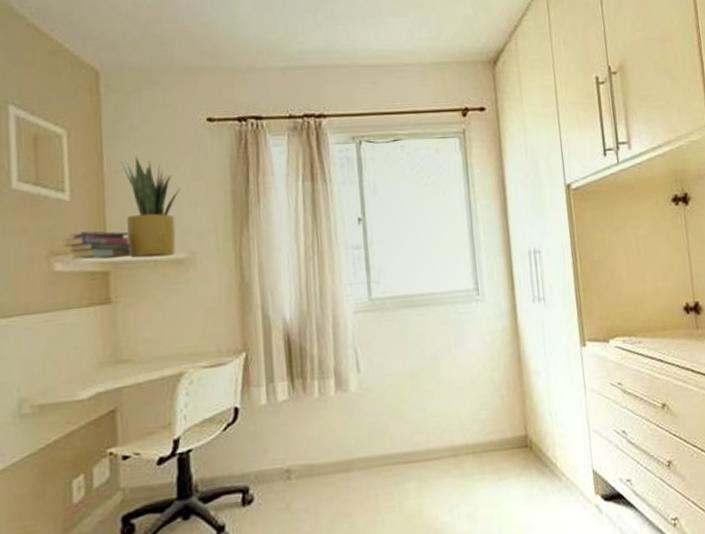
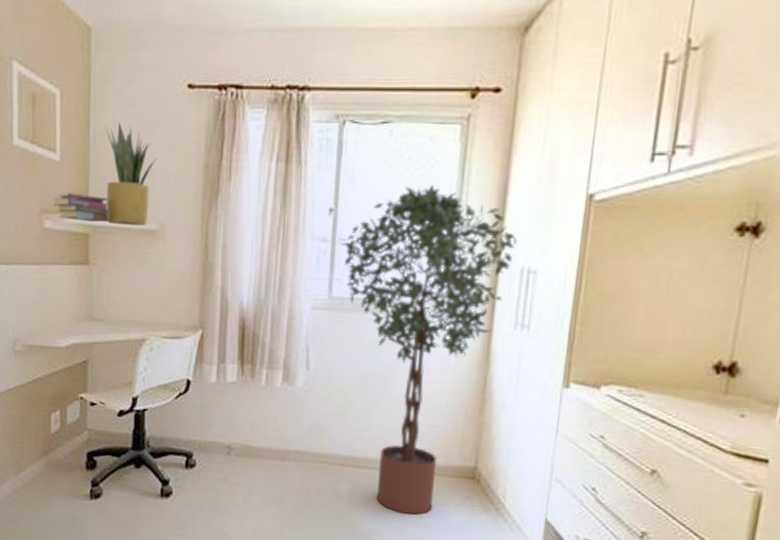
potted tree: none [371,188,522,499] -> present [340,184,518,515]

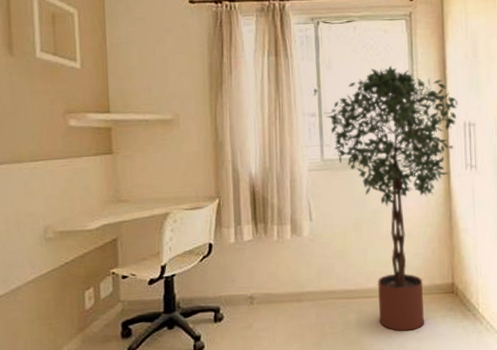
books: present [52,193,109,223] -> none [75,94,129,118]
planter: present [105,122,158,226] -> none [119,33,168,118]

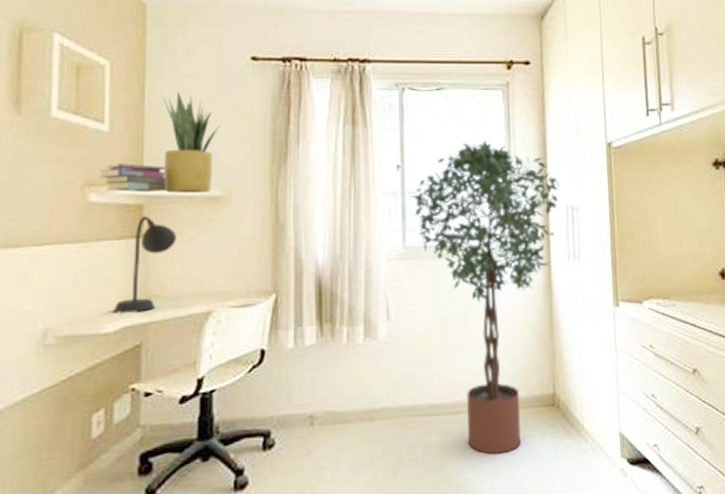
books: none [75,94,129,118] -> present [99,163,167,193]
desk lamp: none [94,136,138,214] -> present [113,216,176,313]
planter: none [119,33,168,118] -> present [162,91,222,193]

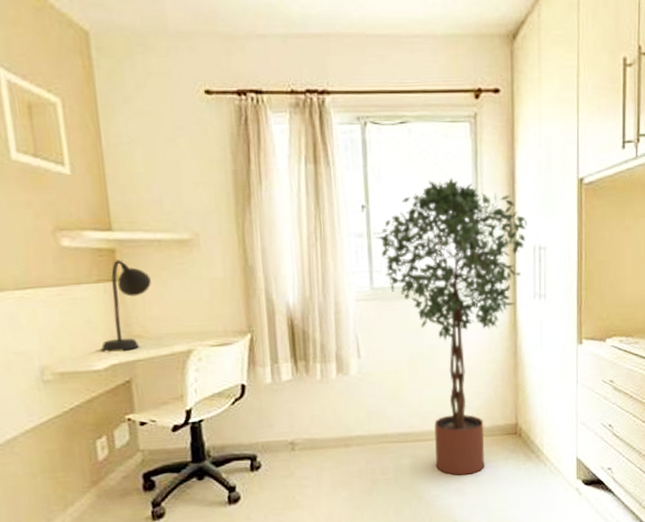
books: present [99,163,167,193] -> none [67,207,136,237]
planter: present [162,91,222,193] -> none [118,130,182,237]

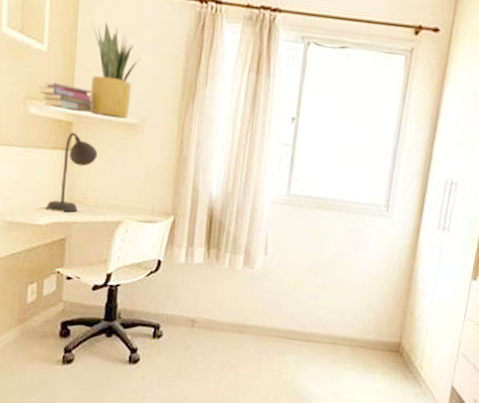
books: none [67,207,136,237] -> present [38,82,92,113]
planter: none [118,130,182,237] -> present [90,21,141,119]
potted tree: present [374,177,528,476] -> none [299,104,445,382]

